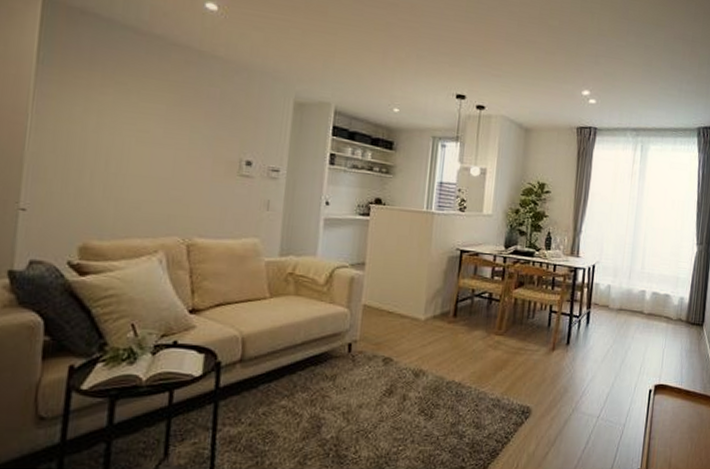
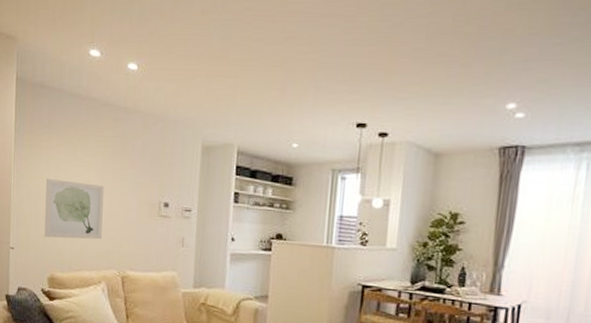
wall art: none [75,124,168,201] -> present [44,179,104,240]

